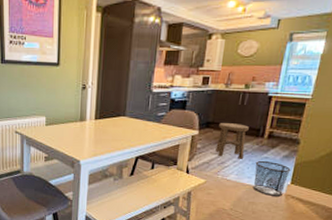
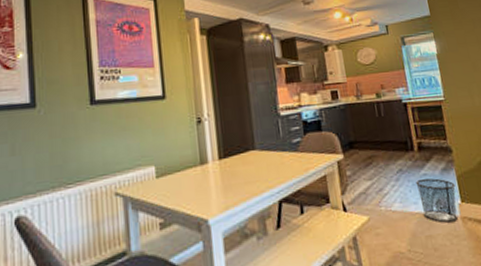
stool: present [216,123,249,159] -> none [363,138,401,182]

